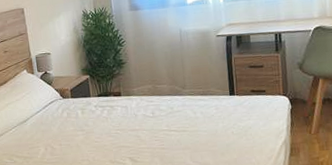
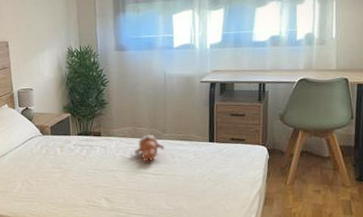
teddy bear: none [156,91,185,119] -> present [135,134,164,162]

